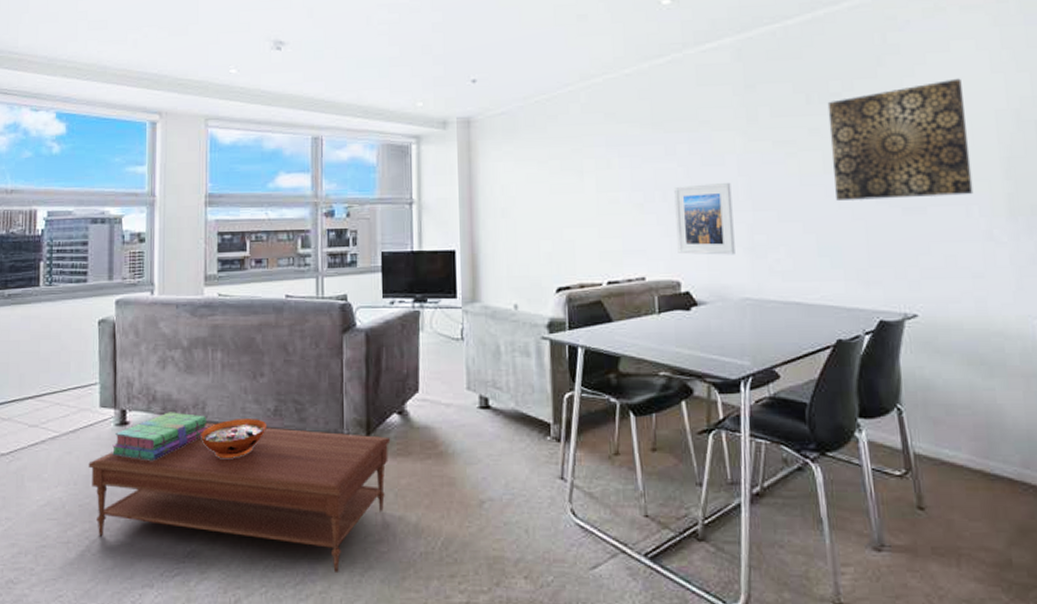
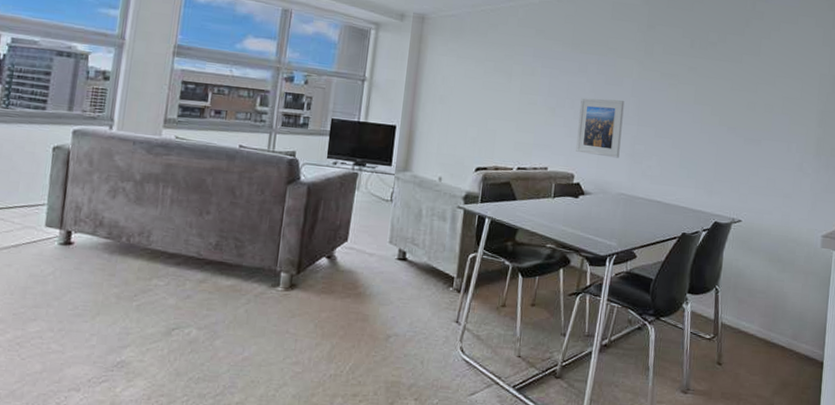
coffee table: present [88,423,391,572] -> none [27,250,318,387]
stack of books: present [112,412,209,461] -> none [53,237,152,279]
decorative bowl: present [201,419,268,458] -> none [142,249,208,283]
wall art: present [827,78,974,201] -> none [699,45,802,135]

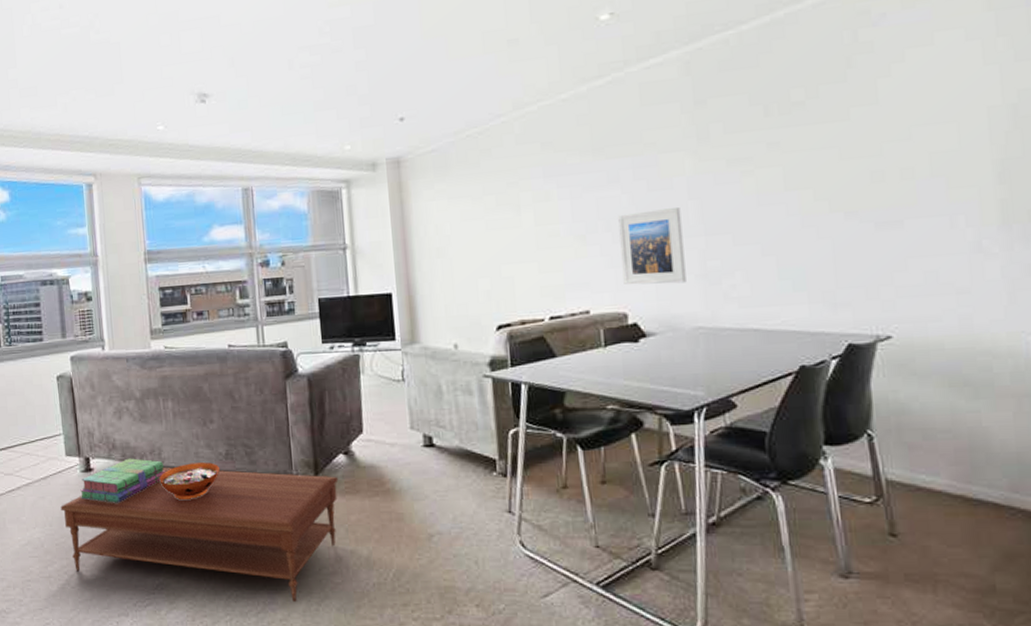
coffee table: none [27,250,318,387] -> present [60,468,339,602]
stack of books: none [53,237,152,279] -> present [80,458,166,503]
decorative bowl: none [142,249,208,283] -> present [159,462,221,499]

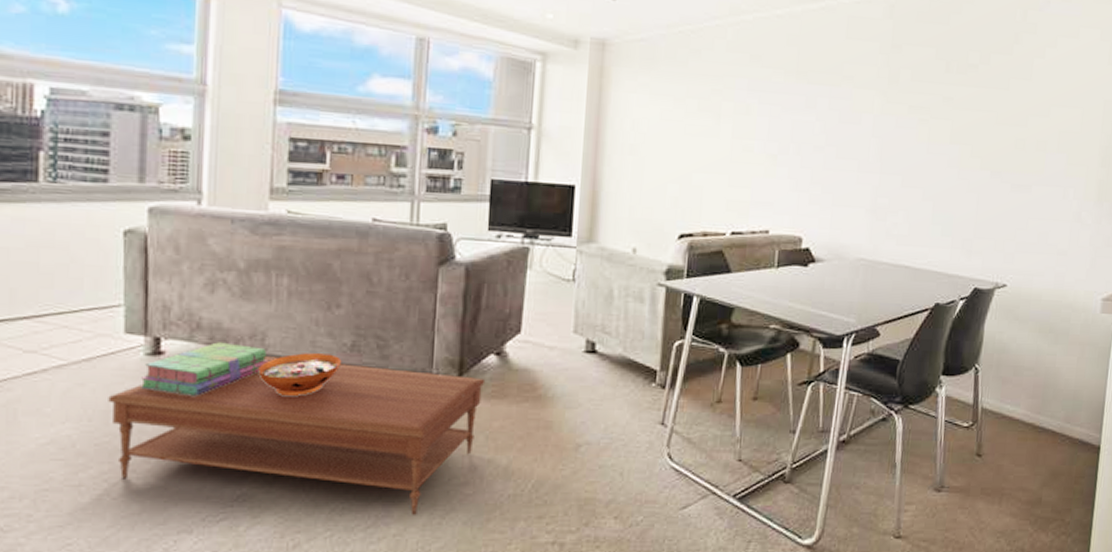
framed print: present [618,208,687,285] -> none [804,141,864,216]

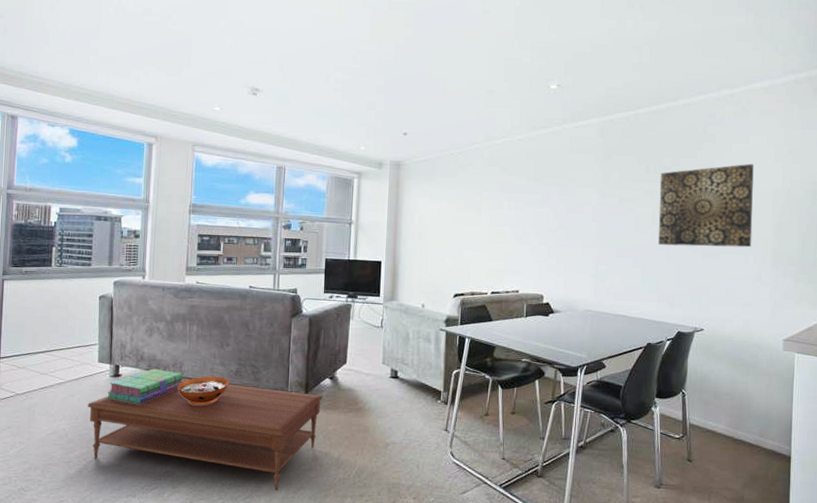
wall art: none [956,65,1083,178] -> present [658,163,754,248]

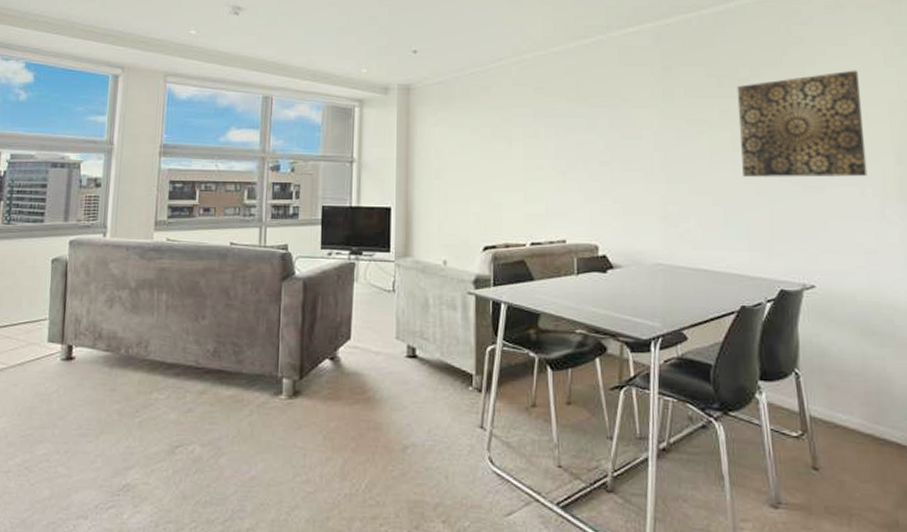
coffee table: present [87,378,323,490] -> none [33,361,322,510]
stack of books: present [107,368,184,404] -> none [57,349,150,395]
decorative bowl: present [178,376,230,405] -> none [142,358,206,396]

